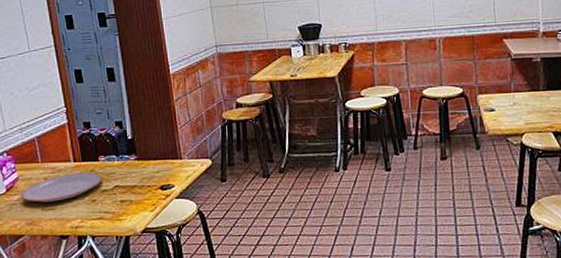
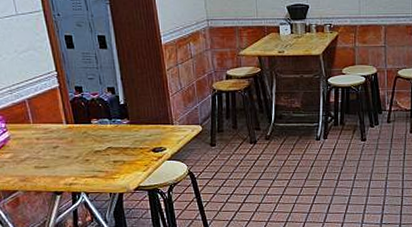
plate: present [21,172,102,203] -> none [13,134,95,161]

